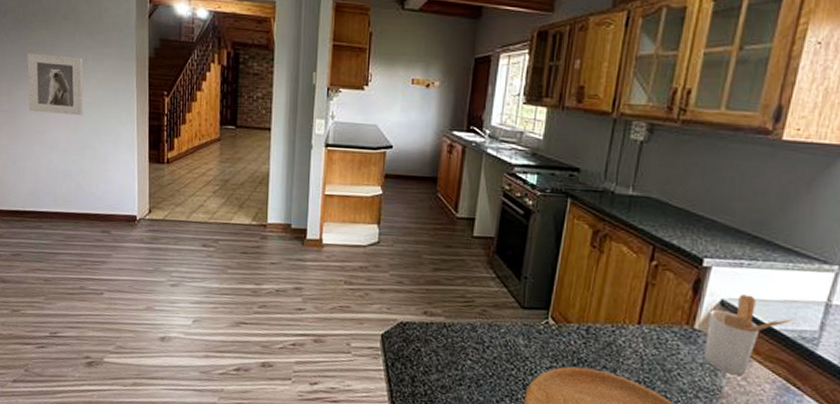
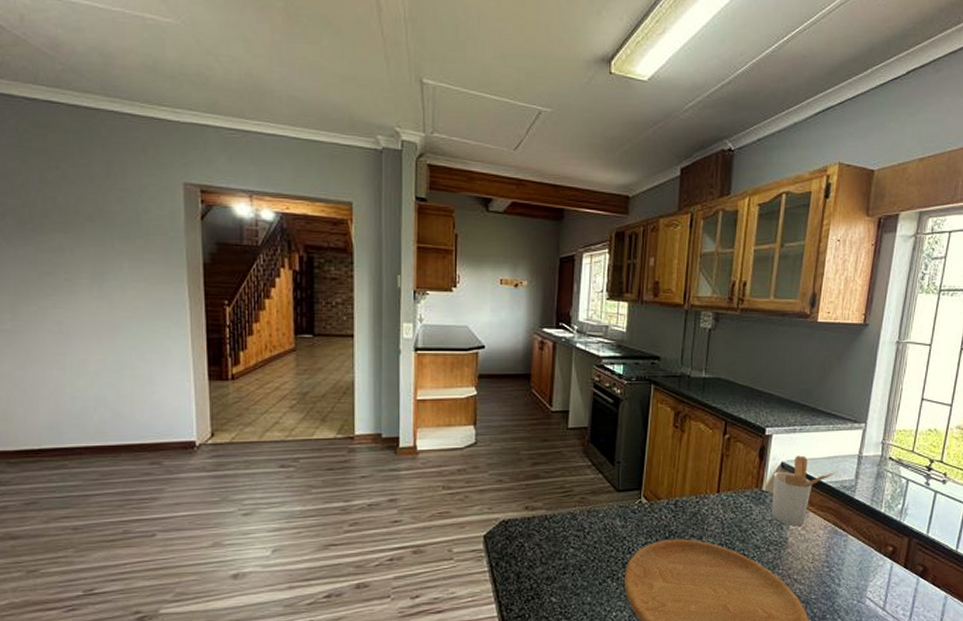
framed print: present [28,53,83,116] -> none [38,261,119,332]

